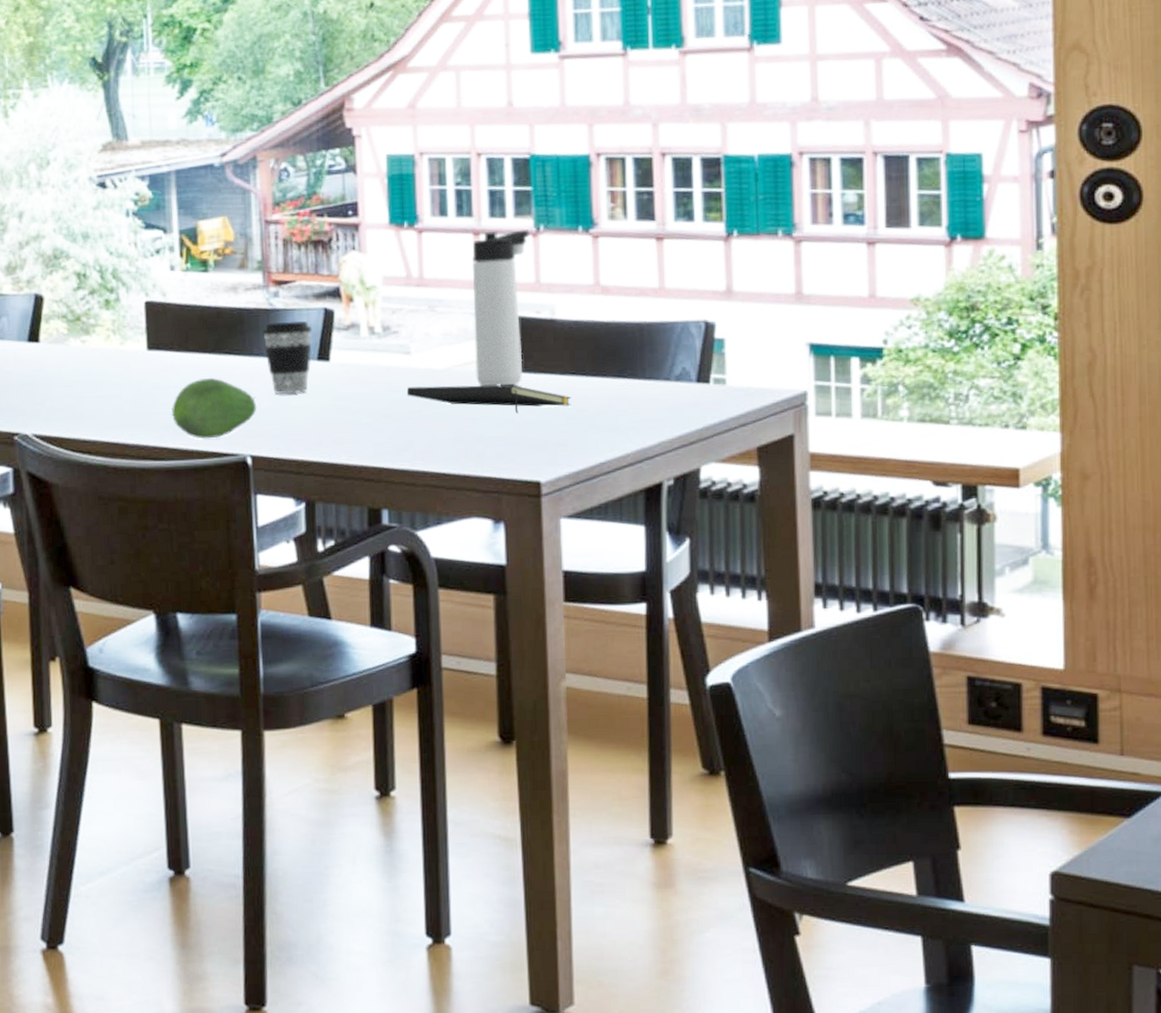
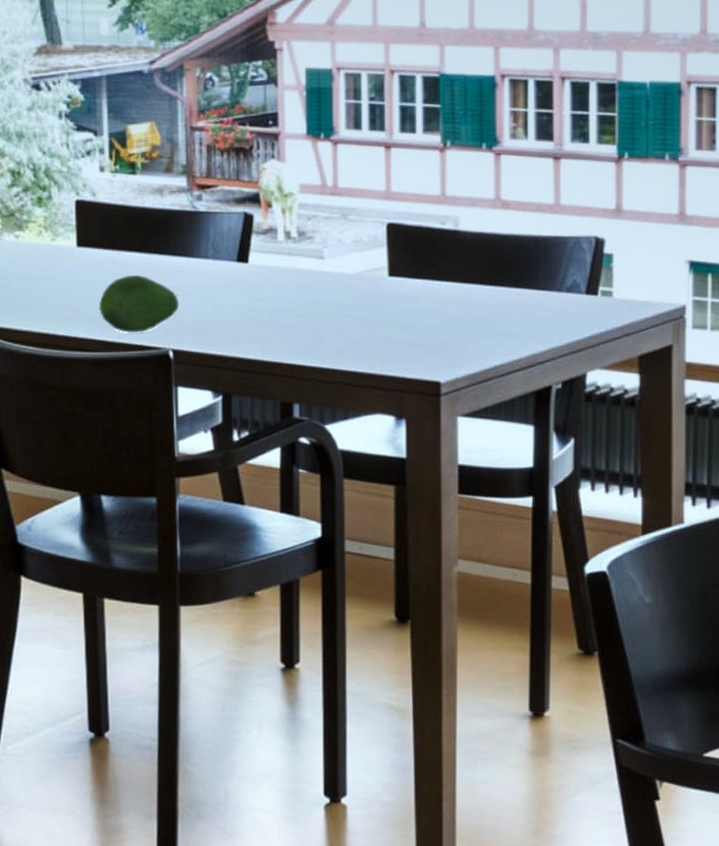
coffee cup: present [262,321,313,395] -> none [186,224,233,293]
notepad: present [406,384,571,414] -> none [319,289,471,318]
thermos bottle: present [471,229,530,387] -> none [382,144,437,292]

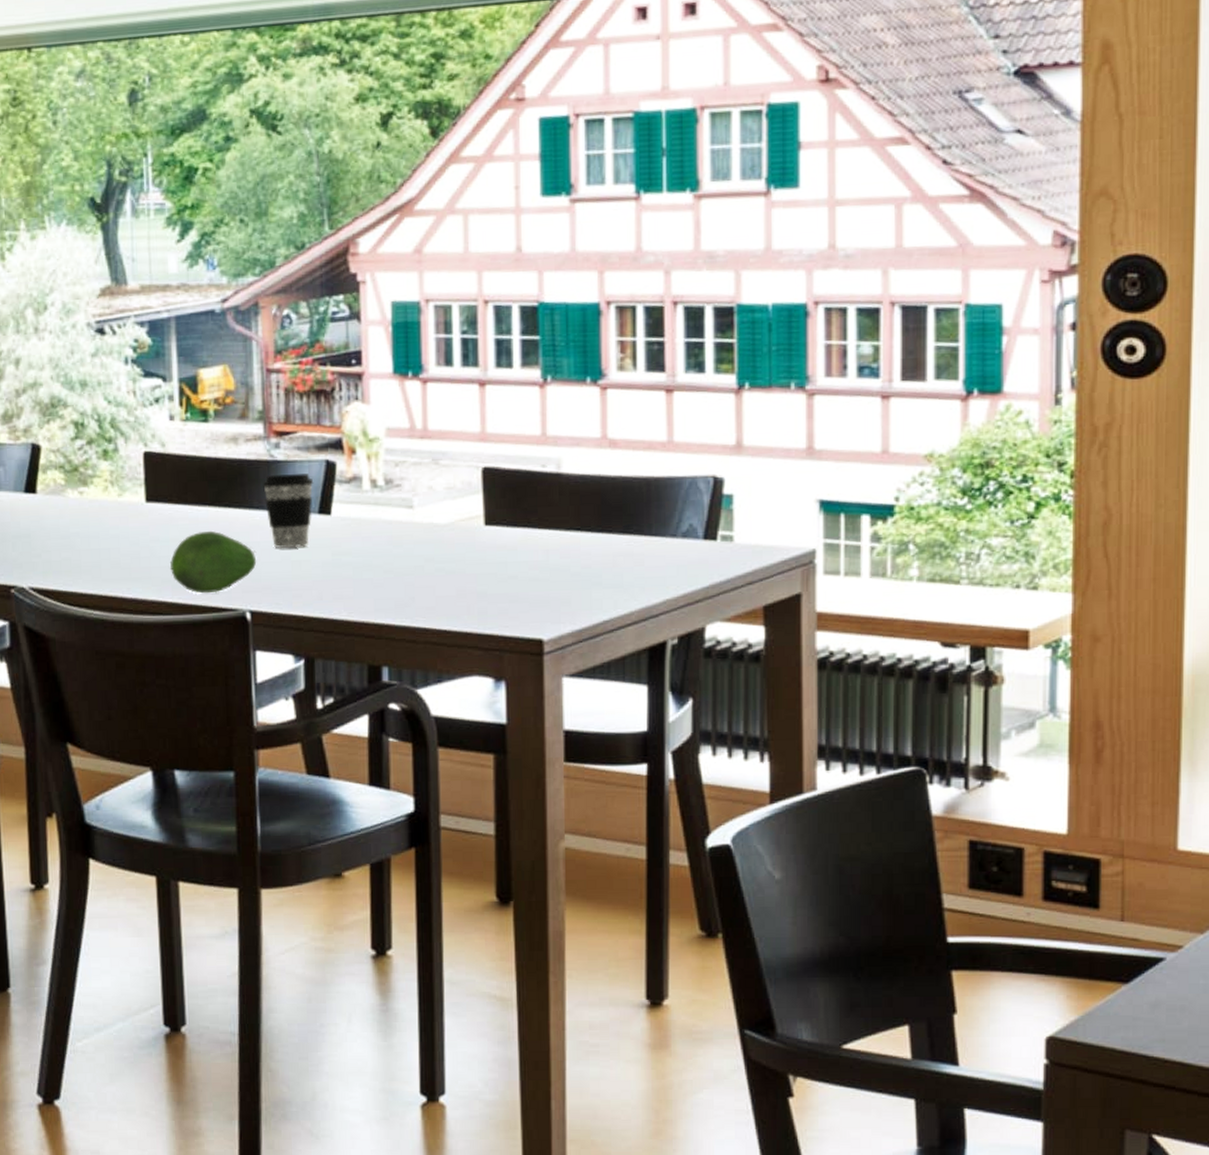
coffee cup: none [186,224,233,293] -> present [263,474,314,549]

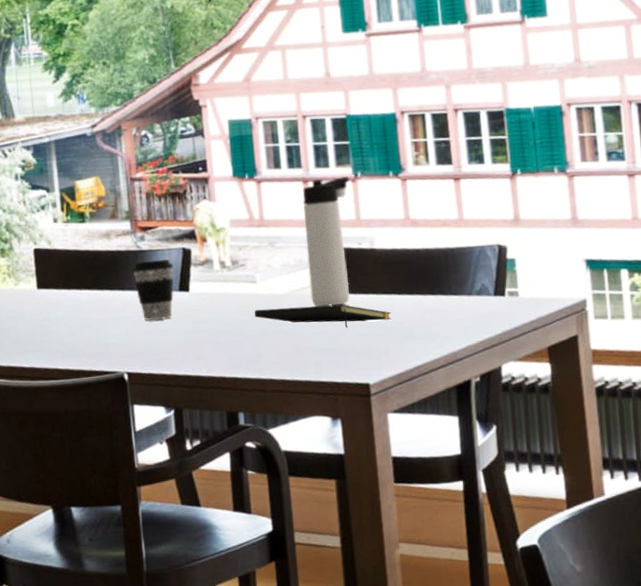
fruit: present [170,530,257,594] -> none [60,309,131,361]
notepad: none [408,540,576,570] -> present [254,304,391,328]
thermos bottle: none [476,379,537,543] -> present [302,176,350,307]

